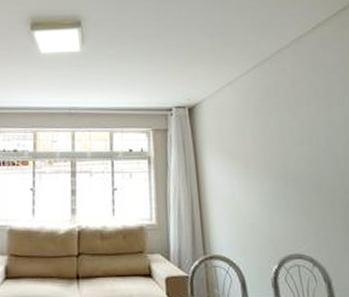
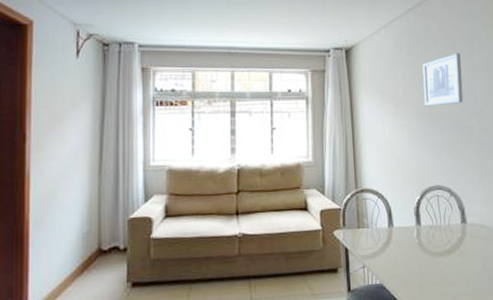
wall art: none [273,109,323,167] -> present [422,53,464,107]

